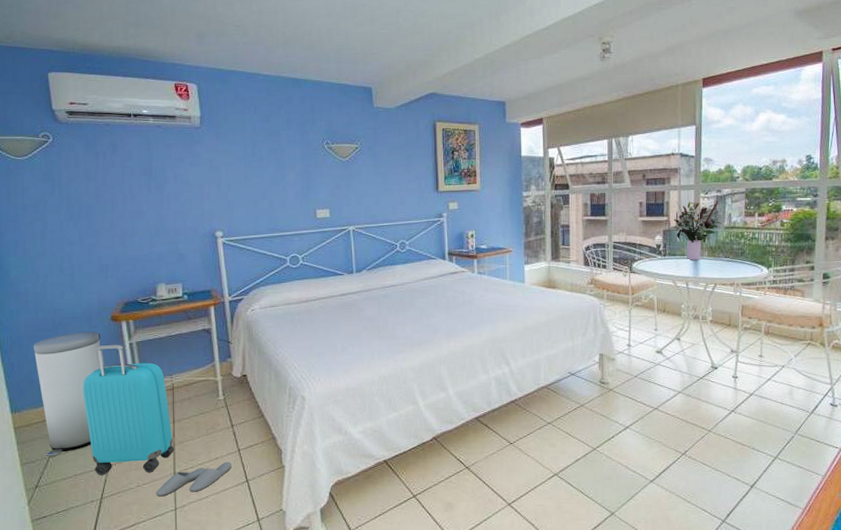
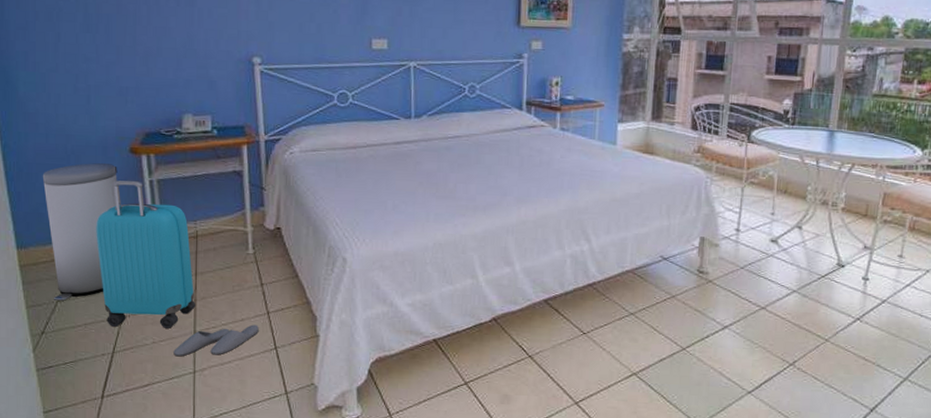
bouquet: present [673,200,722,261] -> none [808,57,870,134]

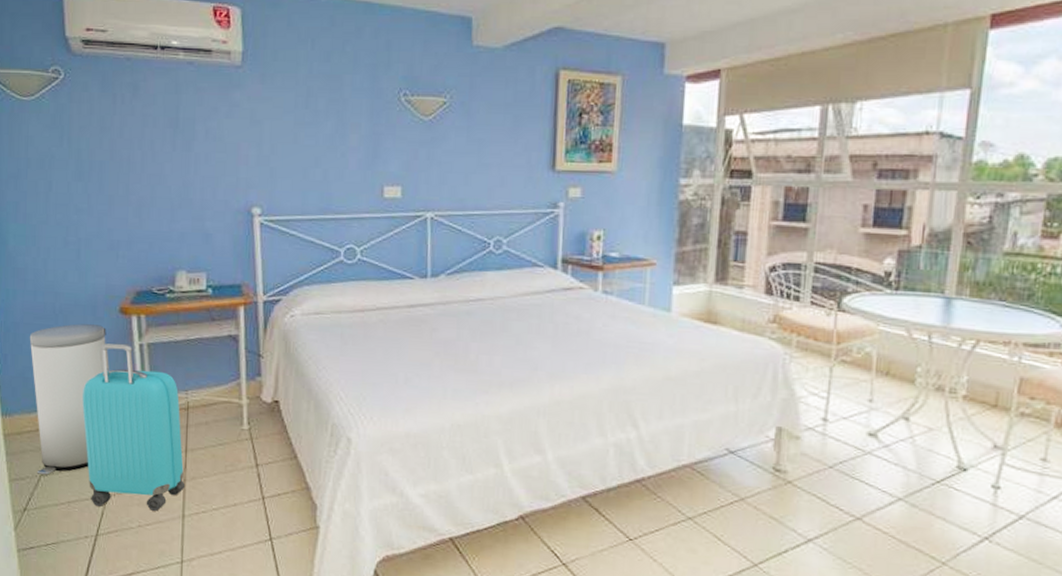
slippers: present [173,324,259,357] -> none [160,511,253,544]

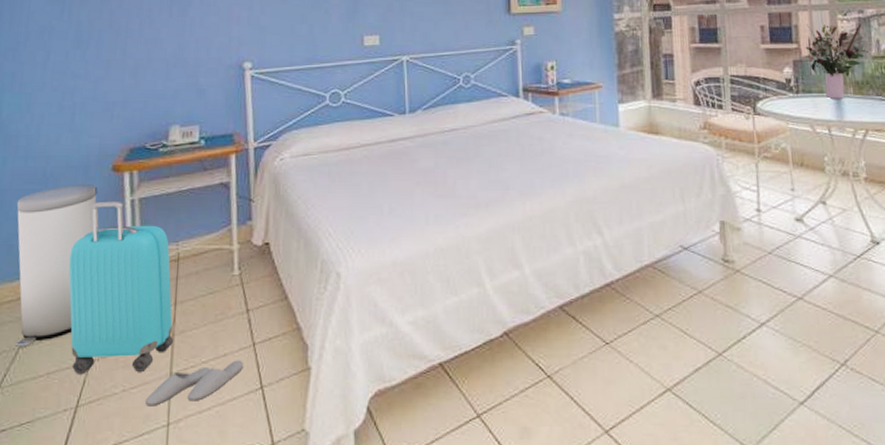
slippers: none [160,511,253,544] -> present [145,360,243,407]
bouquet: none [917,206,1000,302] -> present [805,23,868,100]

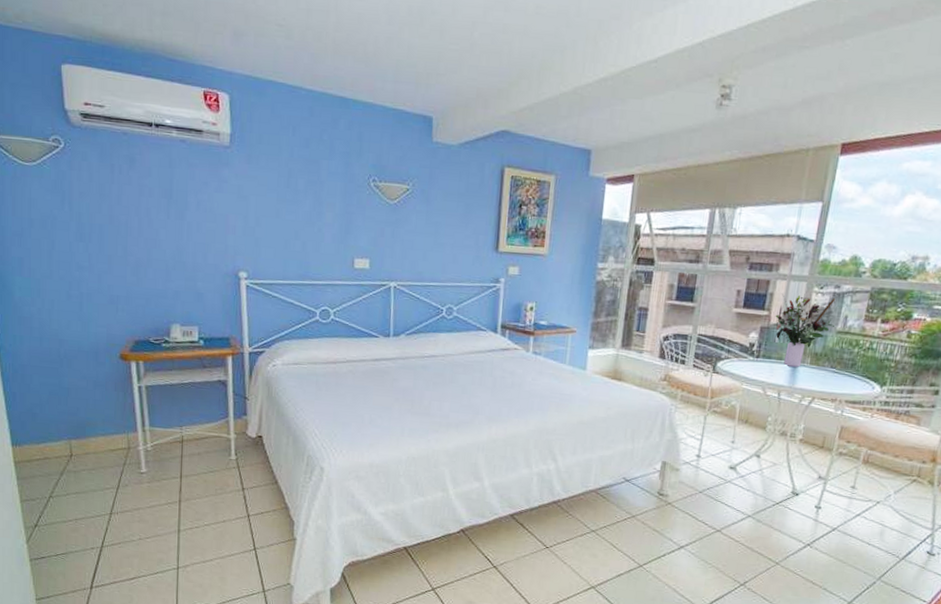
pedal bin: present [14,184,98,348] -> none [36,367,108,497]
suitcase: present [68,200,174,374] -> none [87,384,181,527]
slippers: present [145,360,243,407] -> none [158,526,239,554]

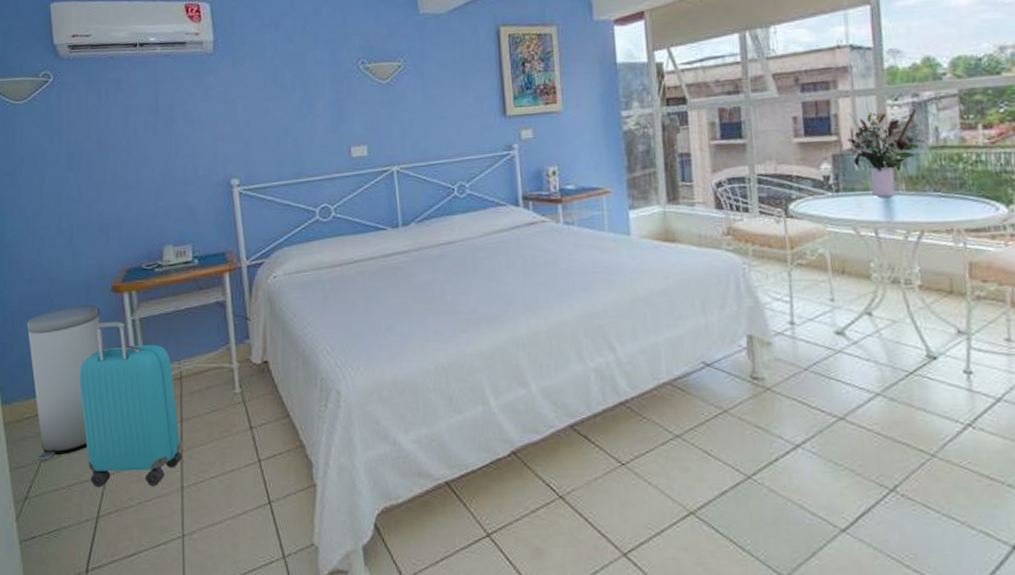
pedal bin: none [36,367,108,497] -> present [27,305,100,462]
suitcase: none [87,384,181,527] -> present [79,320,183,487]

